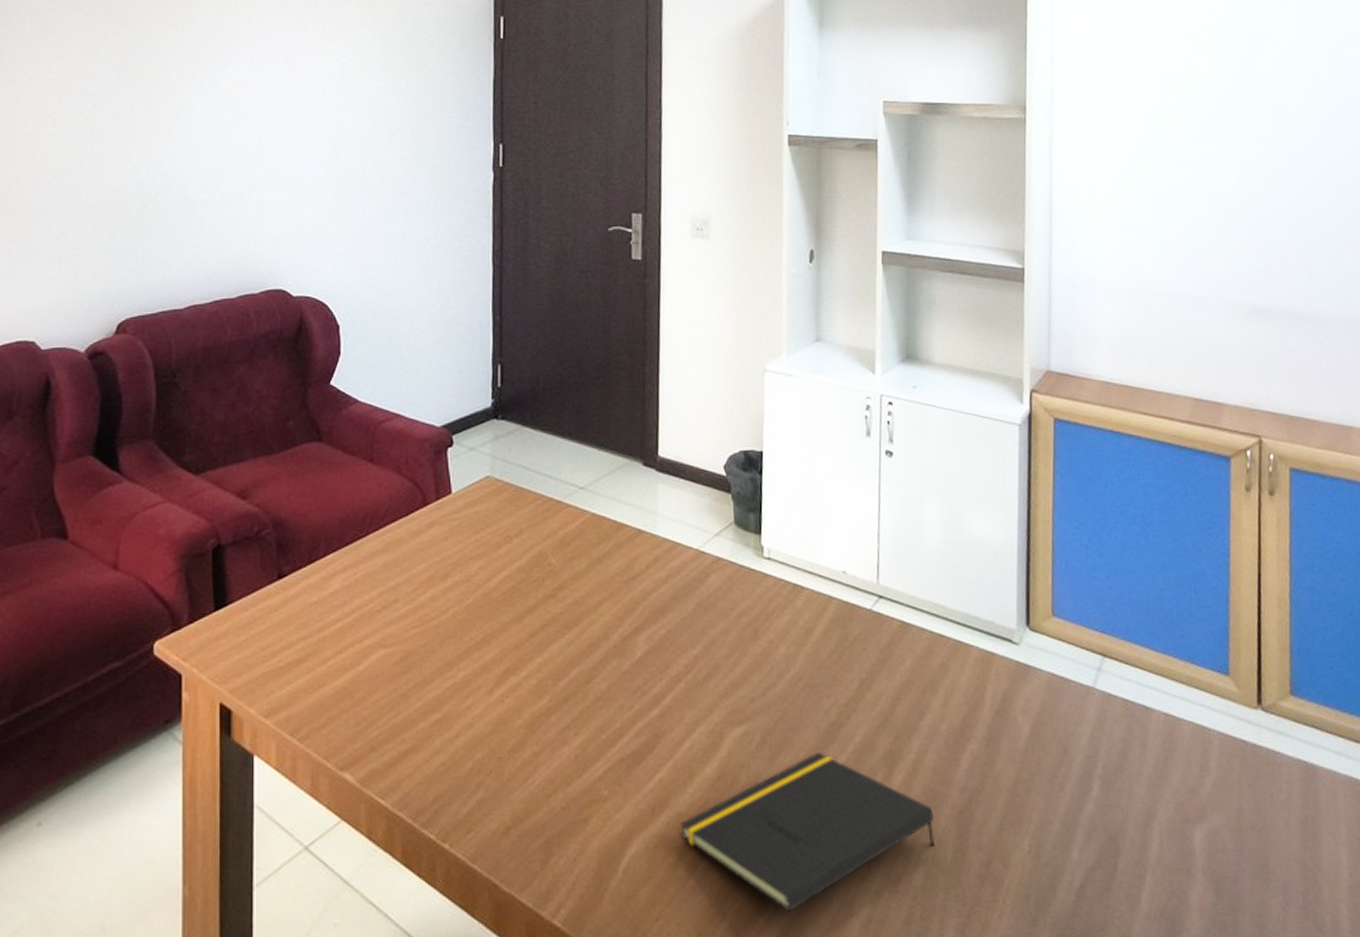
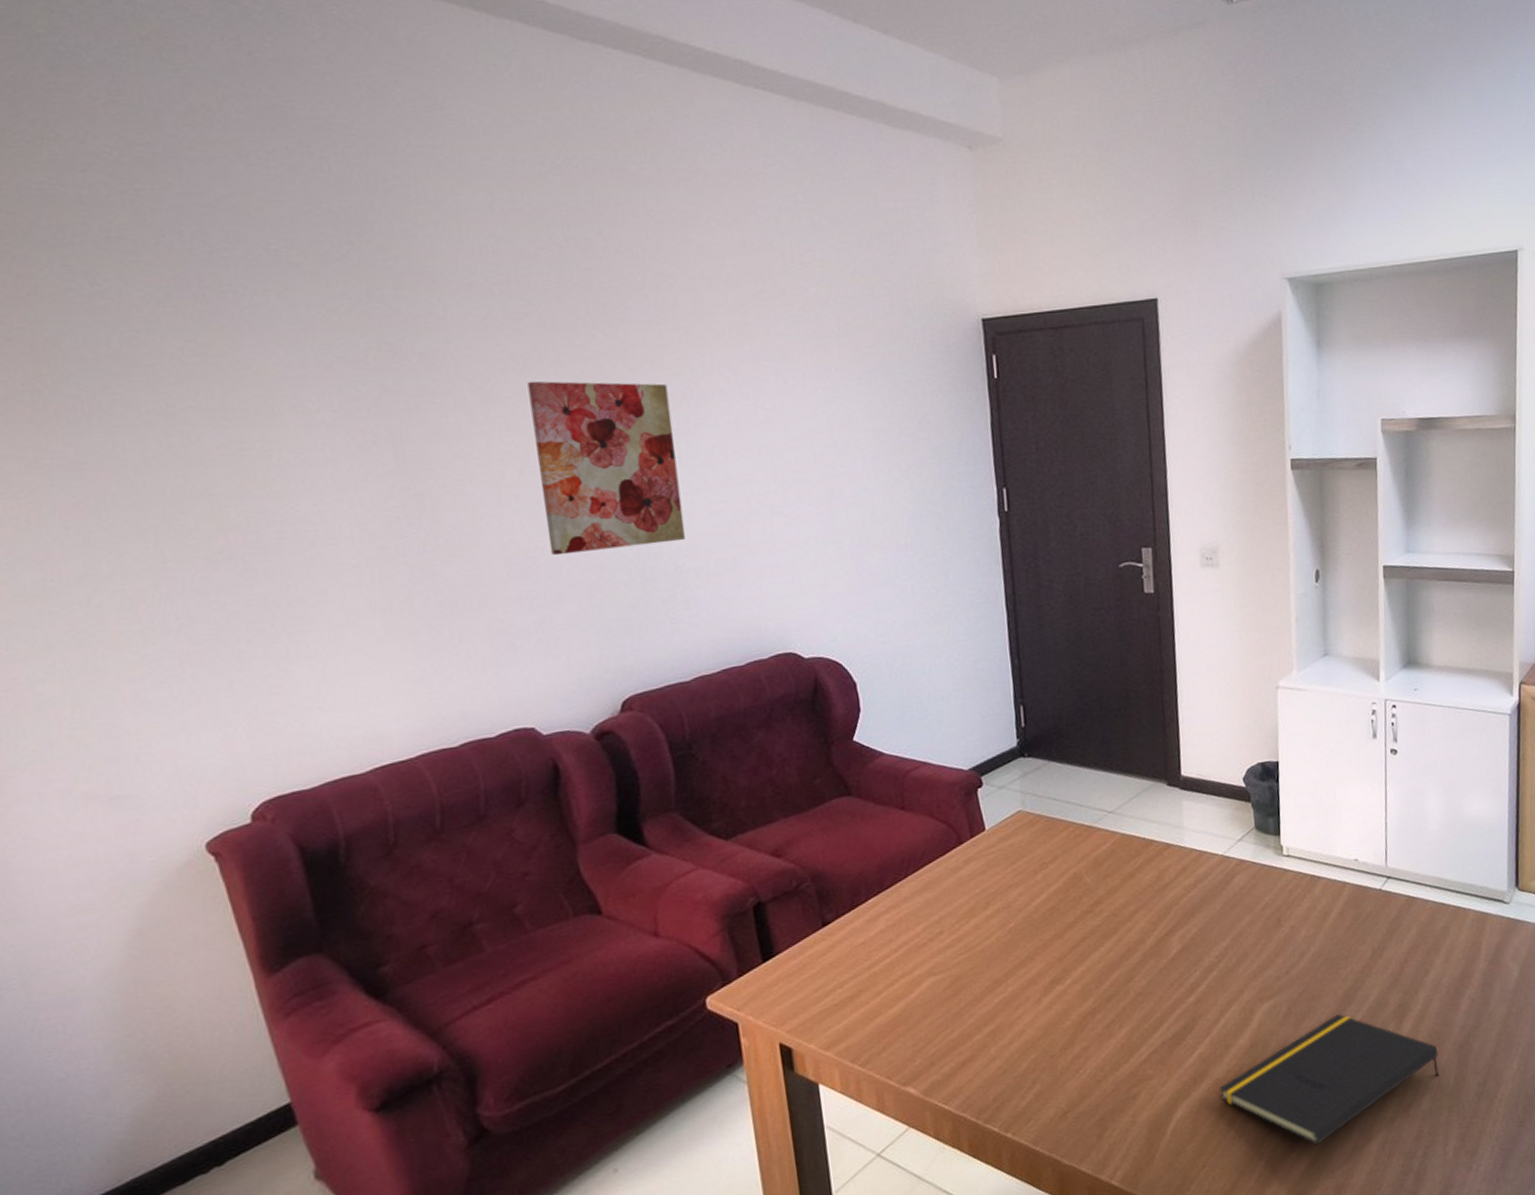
wall art: none [75,17,200,178] -> present [527,381,686,556]

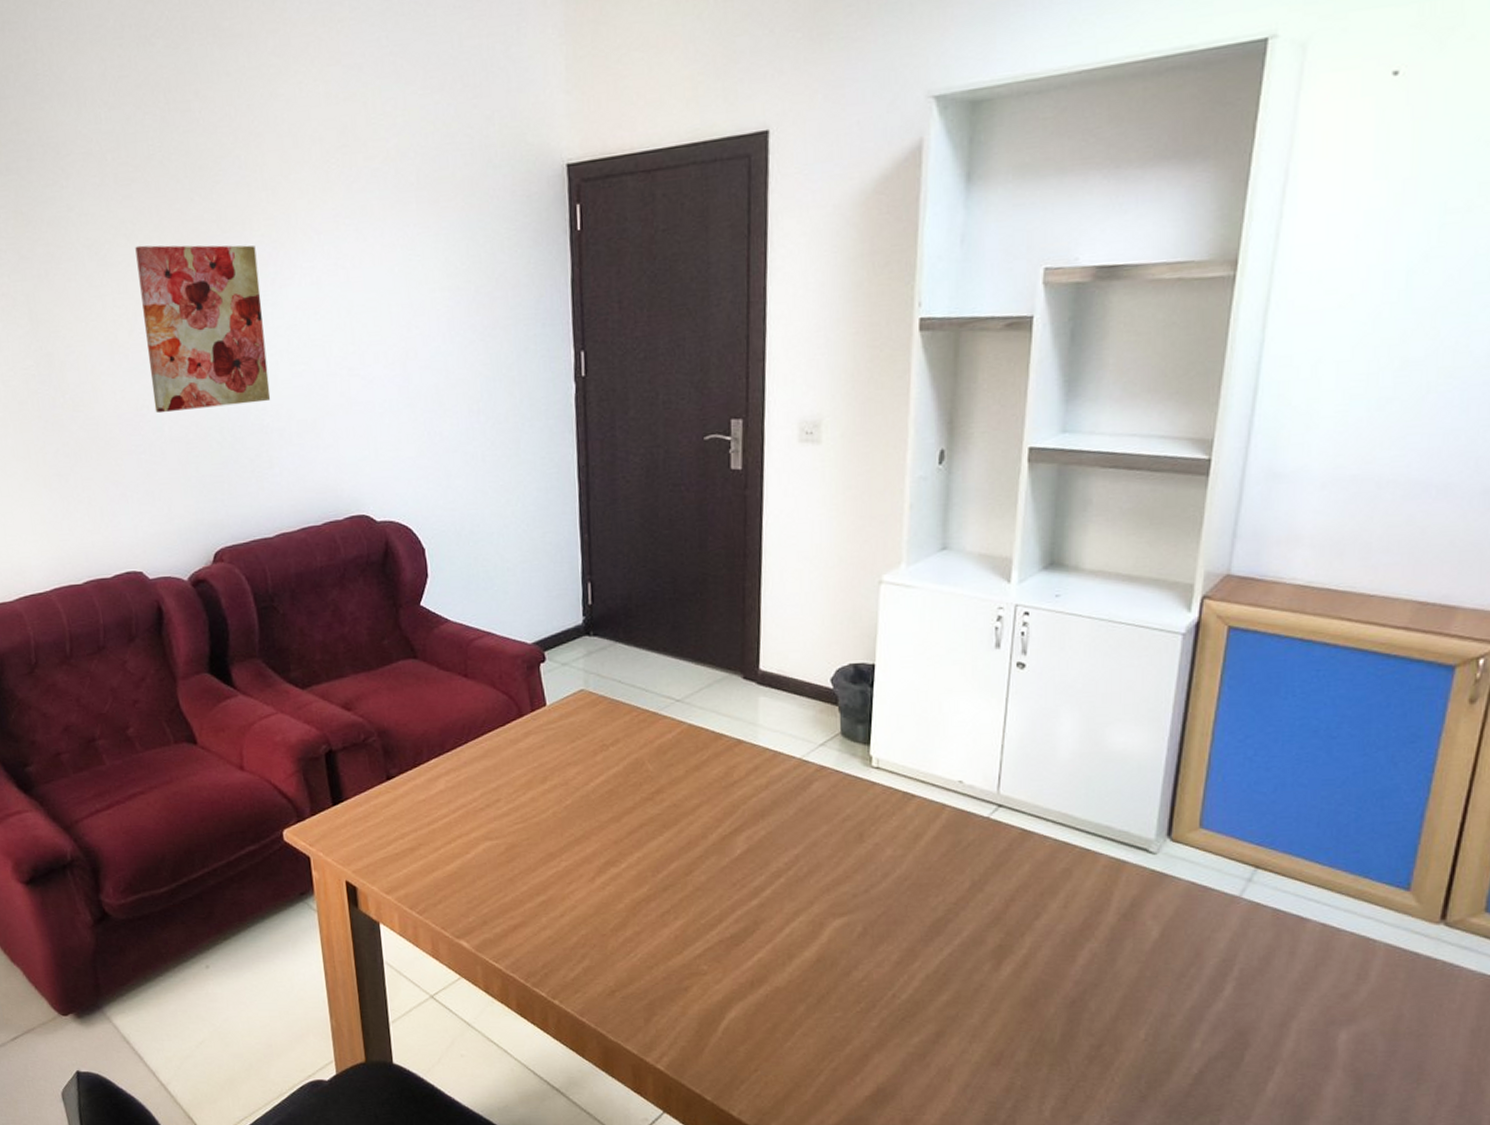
notepad: present [1219,1014,1439,1145] -> none [778,944,1043,1074]

